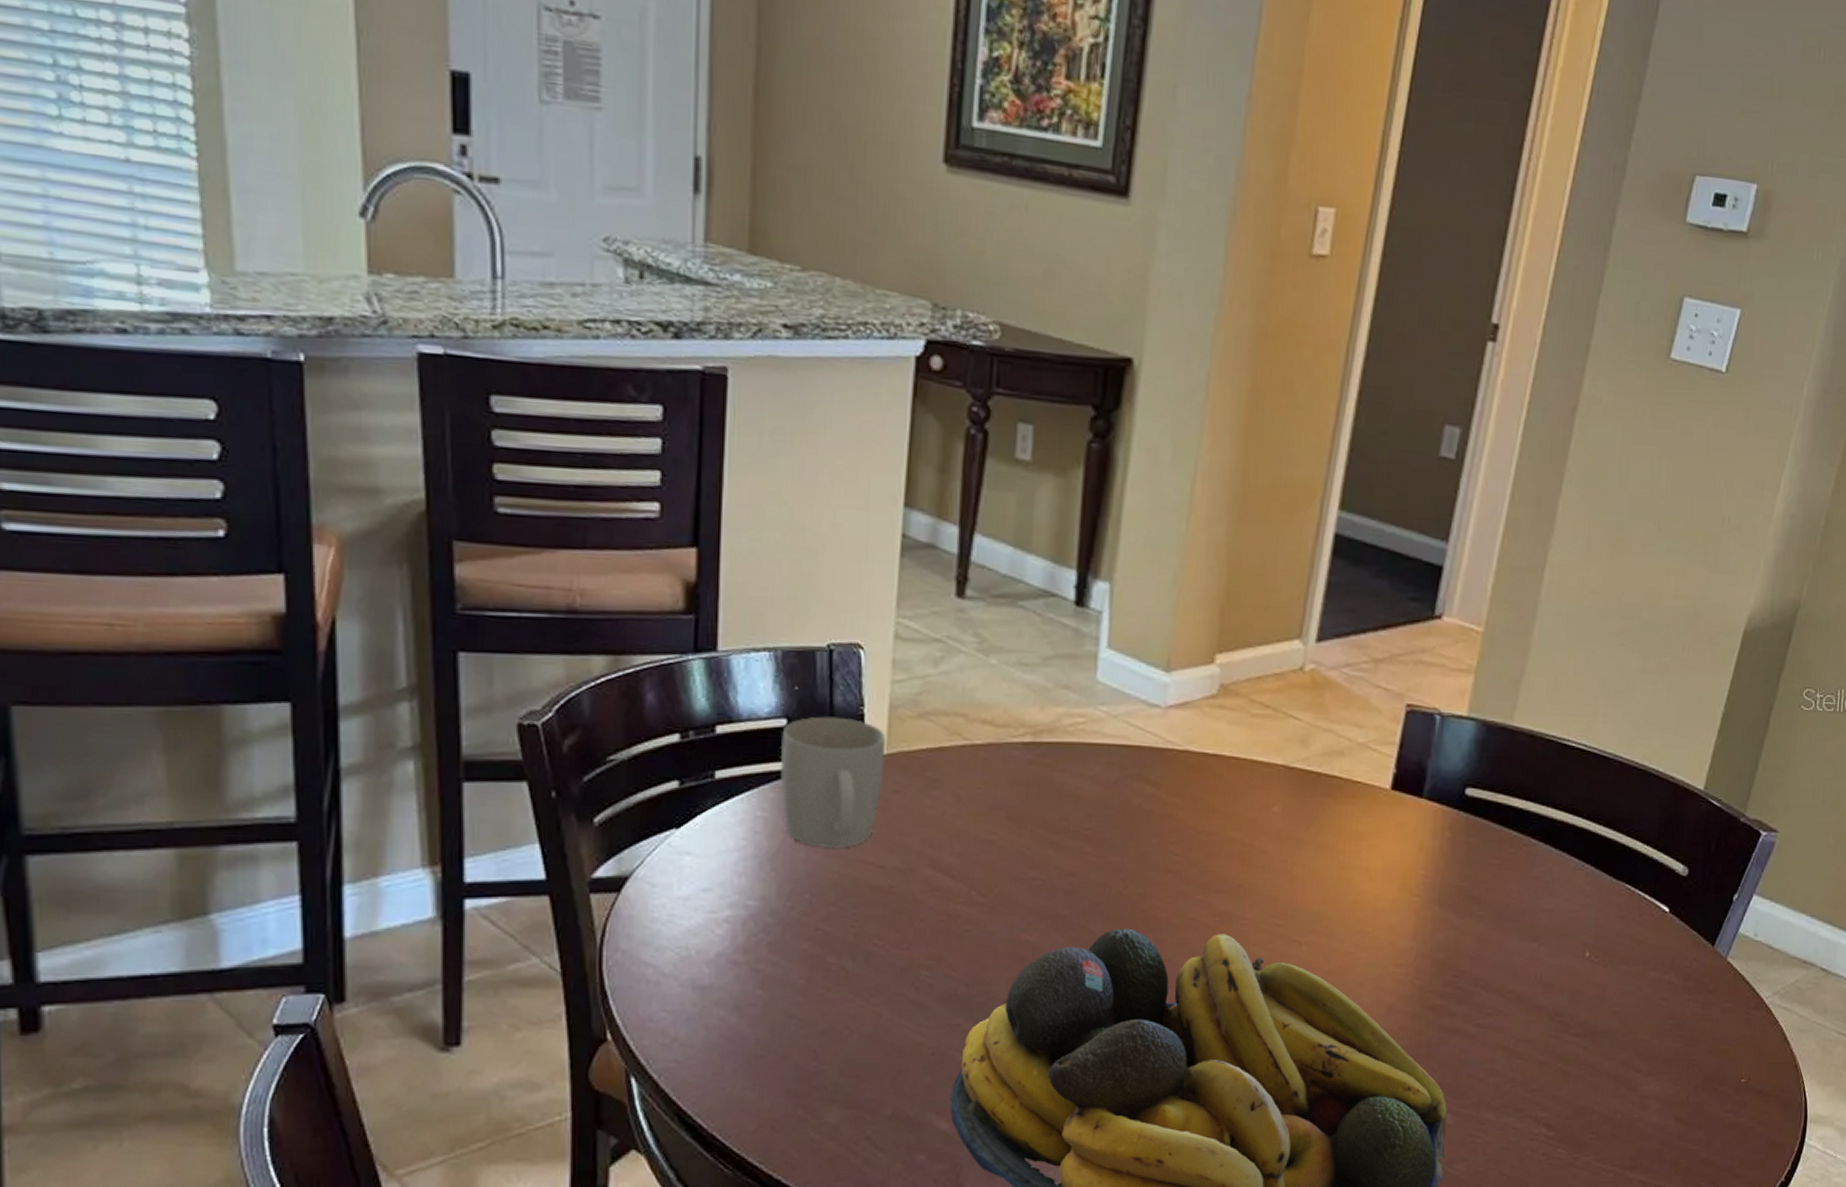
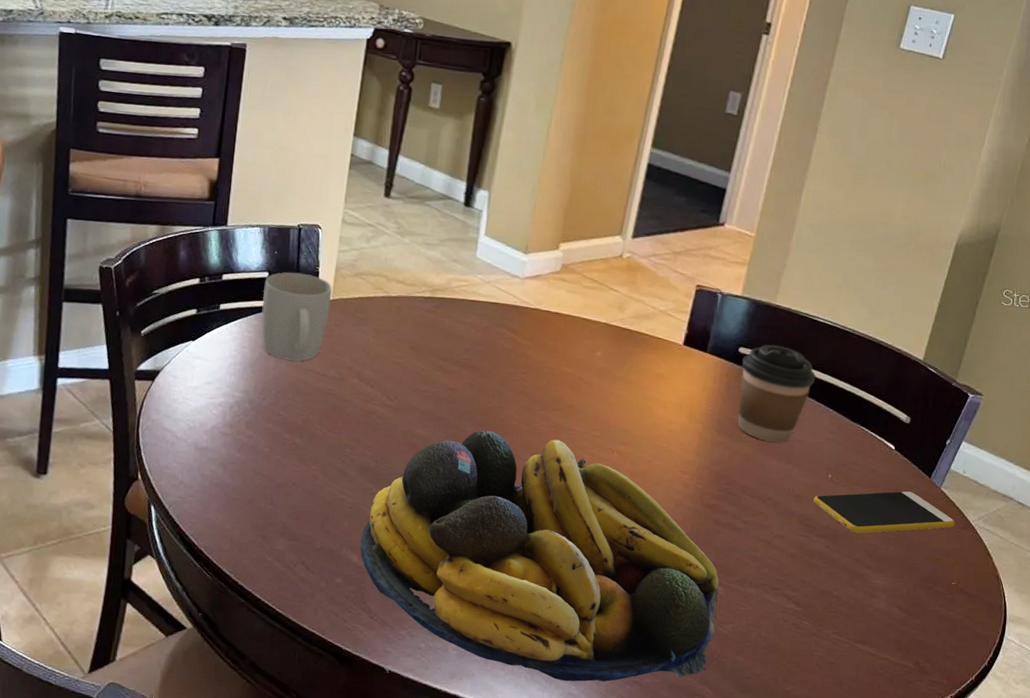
coffee cup: none [1466,782,1567,914] -> present [738,344,816,442]
smartphone: none [1566,966,1745,1027] -> present [813,491,955,534]

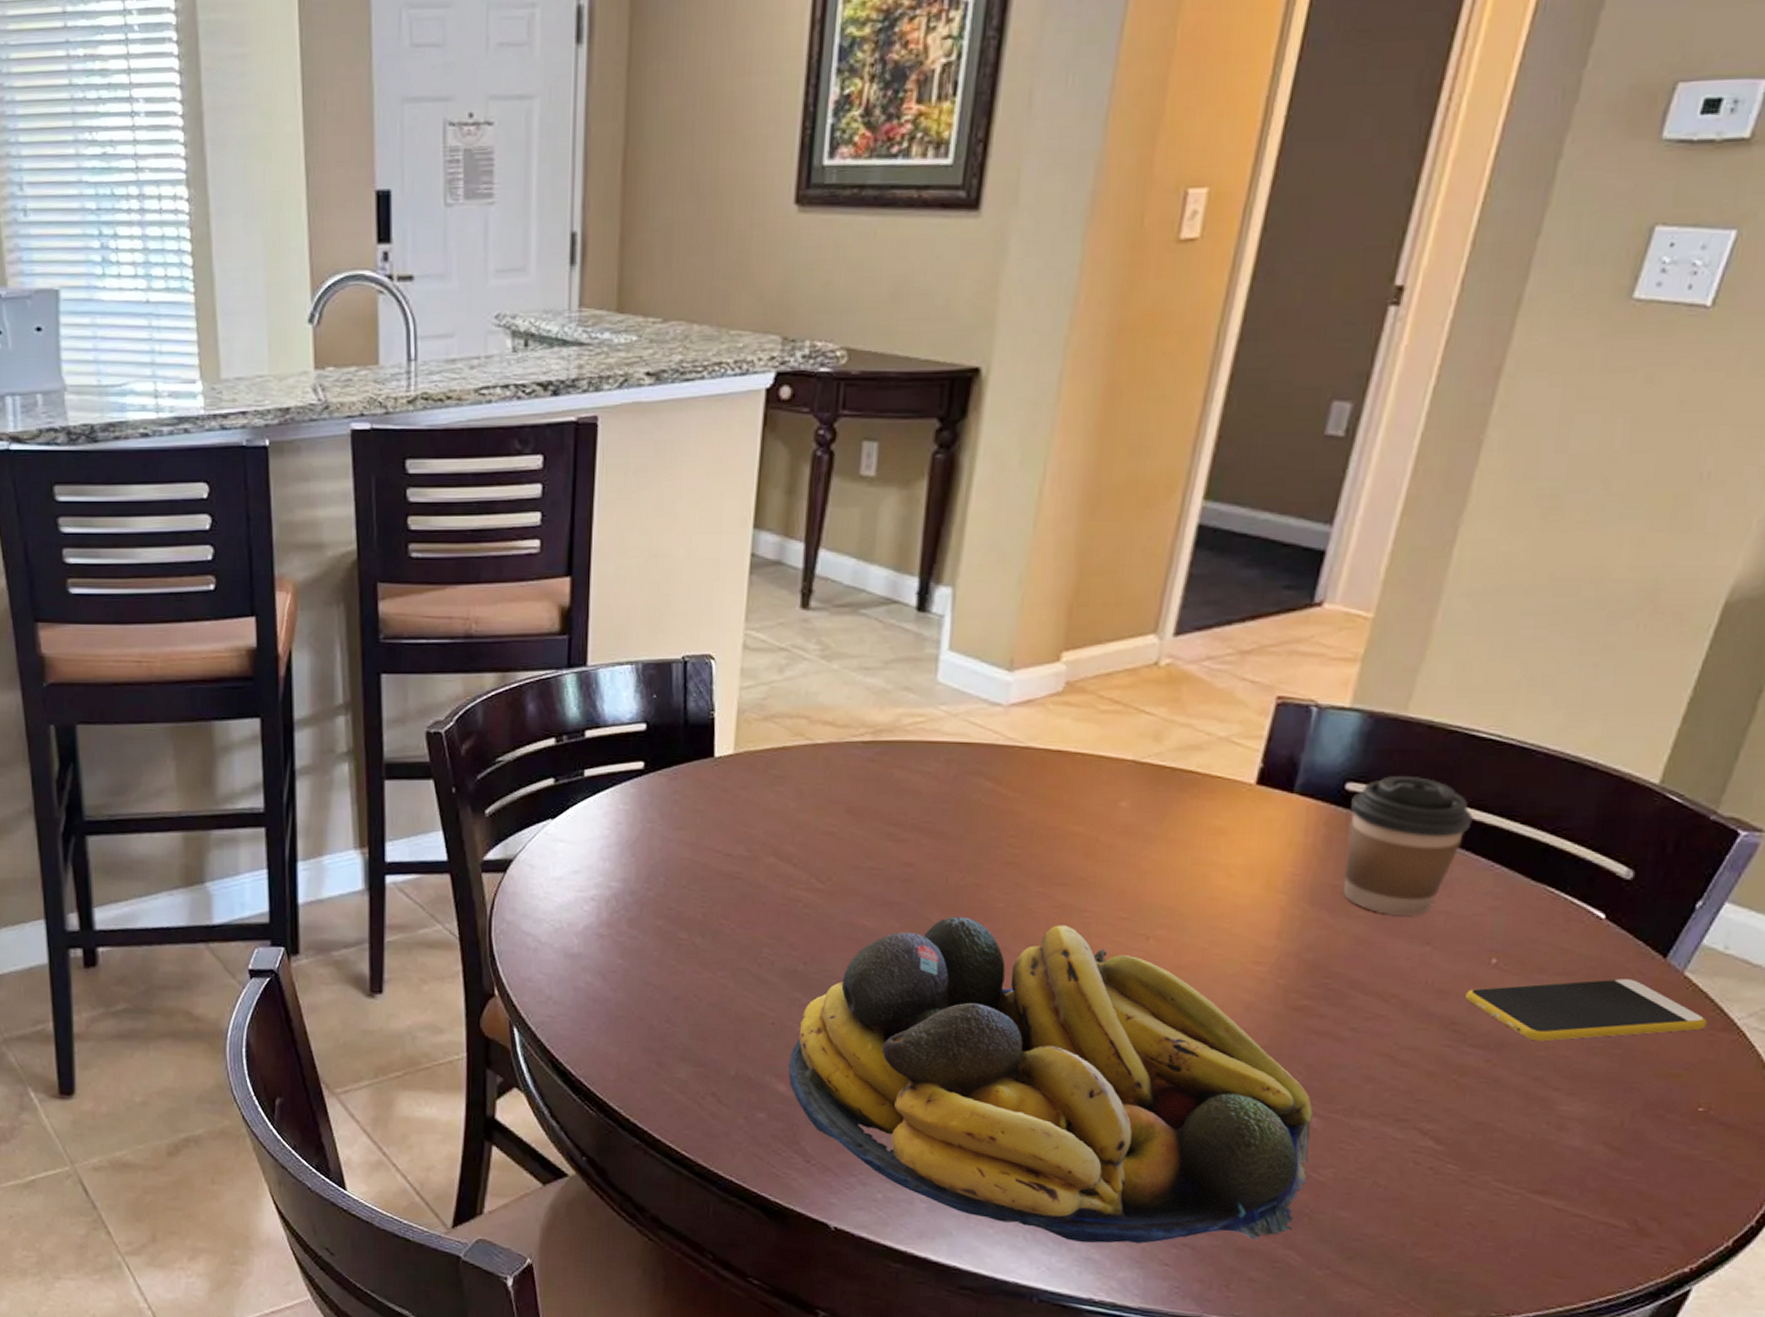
mug: present [261,272,332,362] -> none [639,721,734,838]

